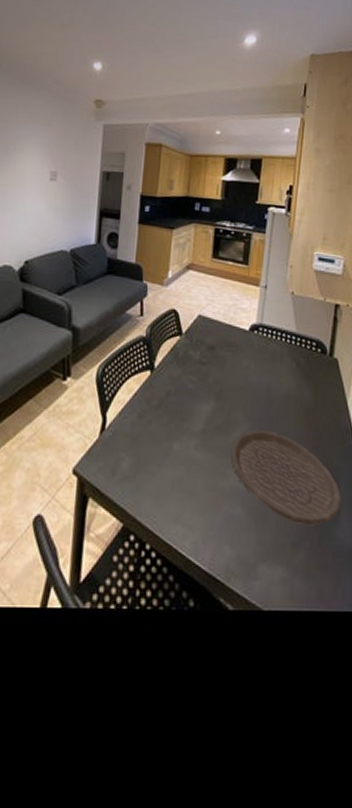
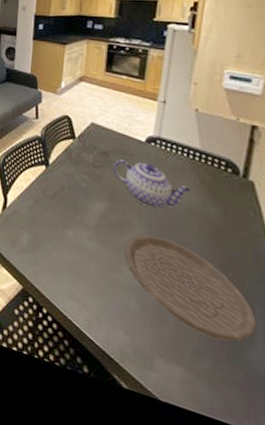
teapot: none [219,352,289,401] -> present [113,159,191,209]

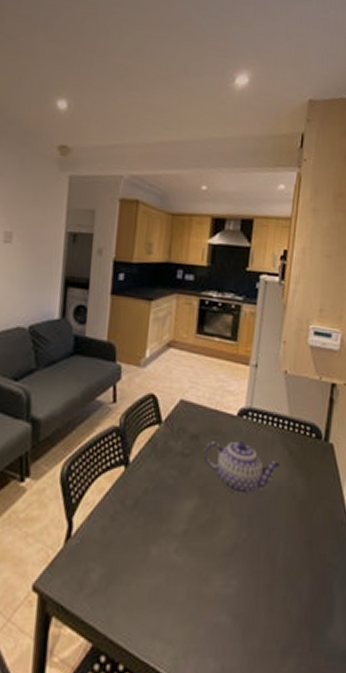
plate: present [124,234,256,342] -> none [215,526,335,629]

